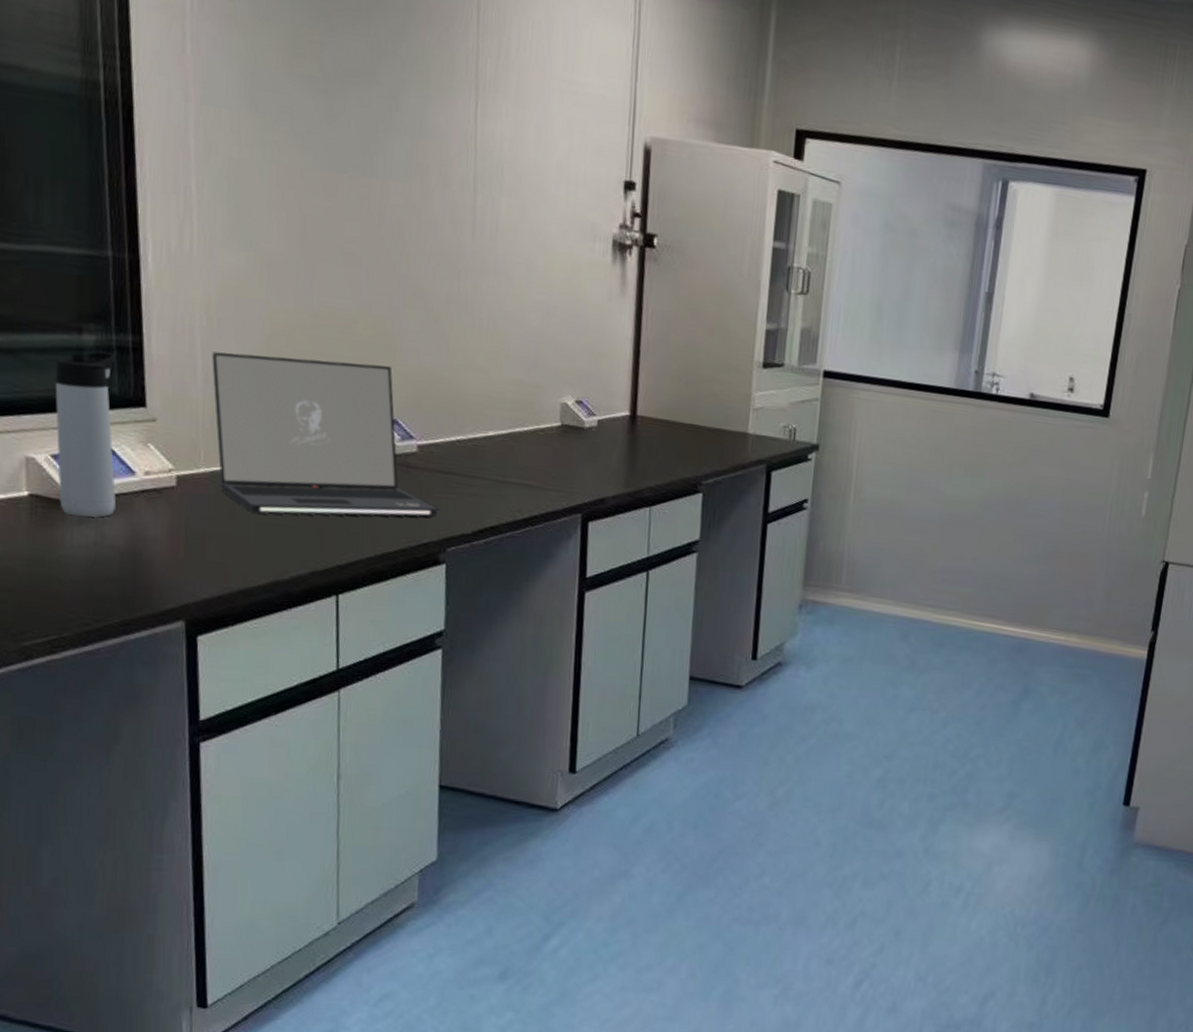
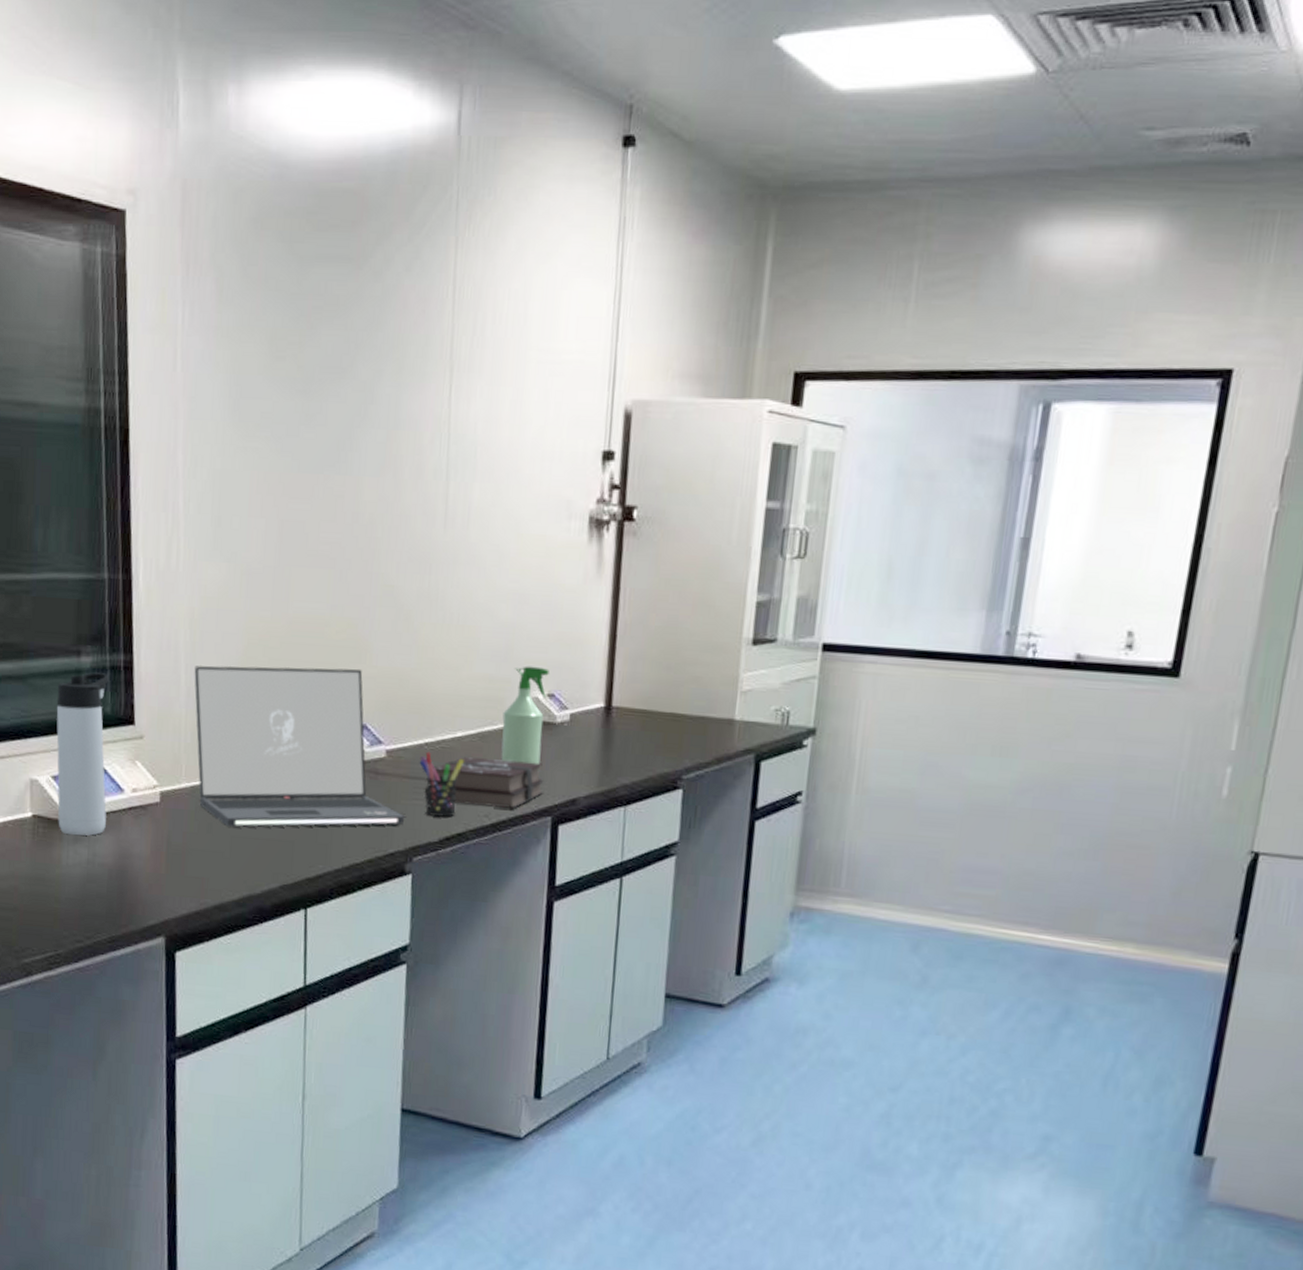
pen holder: none [451,448,496,511] -> present [419,751,464,818]
hardback book: none [458,455,574,505] -> present [425,757,544,809]
spray bottle: none [532,373,577,472] -> present [501,666,549,771]

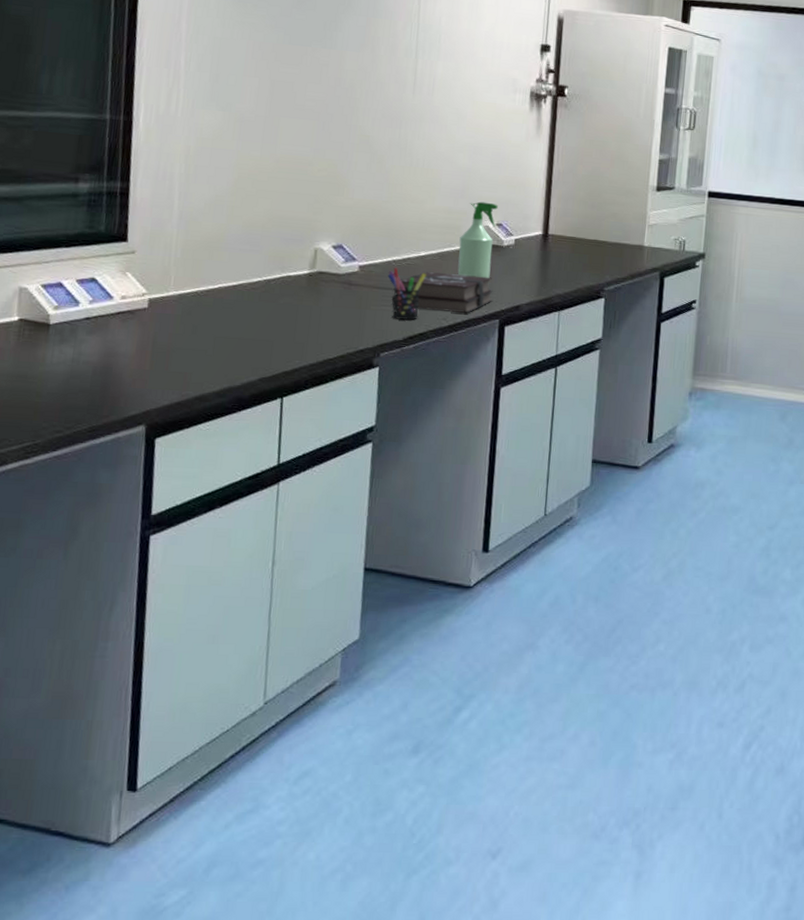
thermos bottle: present [56,672,109,836] -> none [45,196,105,337]
laptop: present [194,665,405,828] -> none [186,193,374,329]

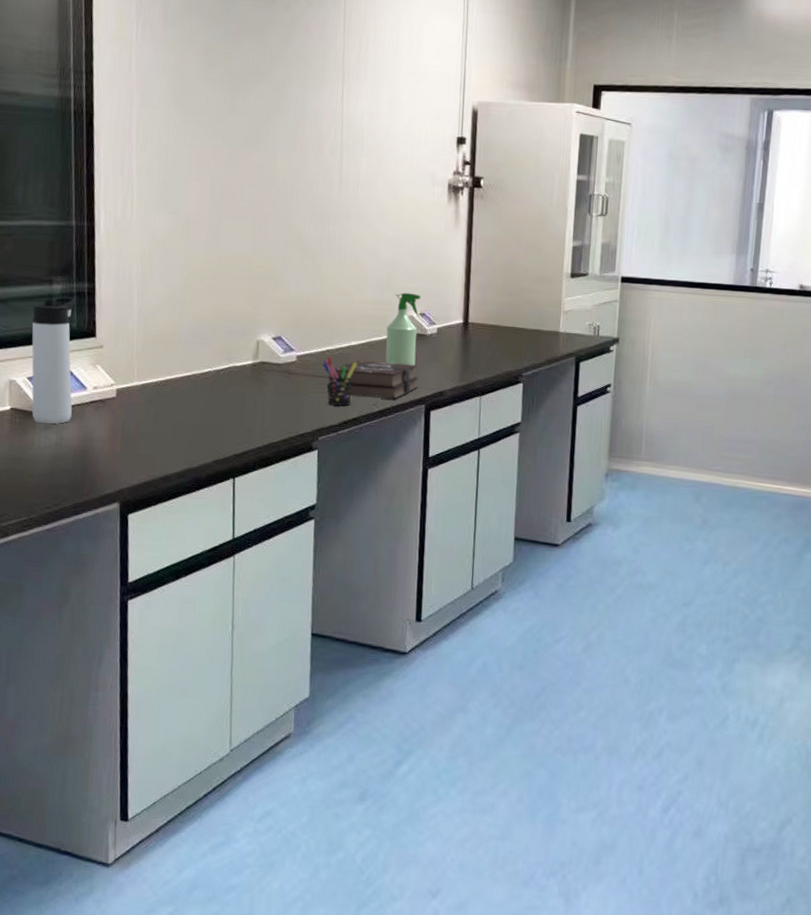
thermos bottle: none [45,196,105,337] -> present [31,297,75,424]

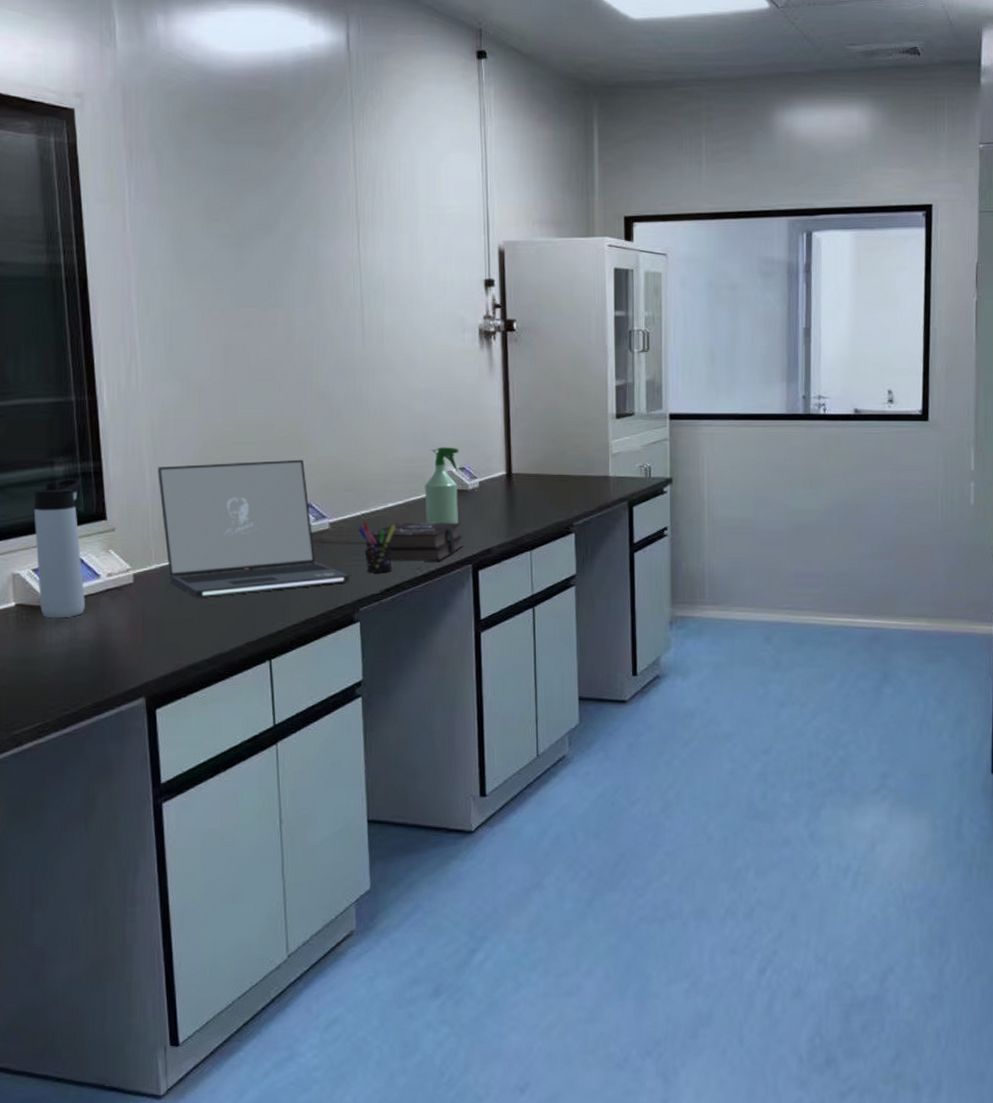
laptop: none [144,292,312,416] -> present [157,459,350,598]

